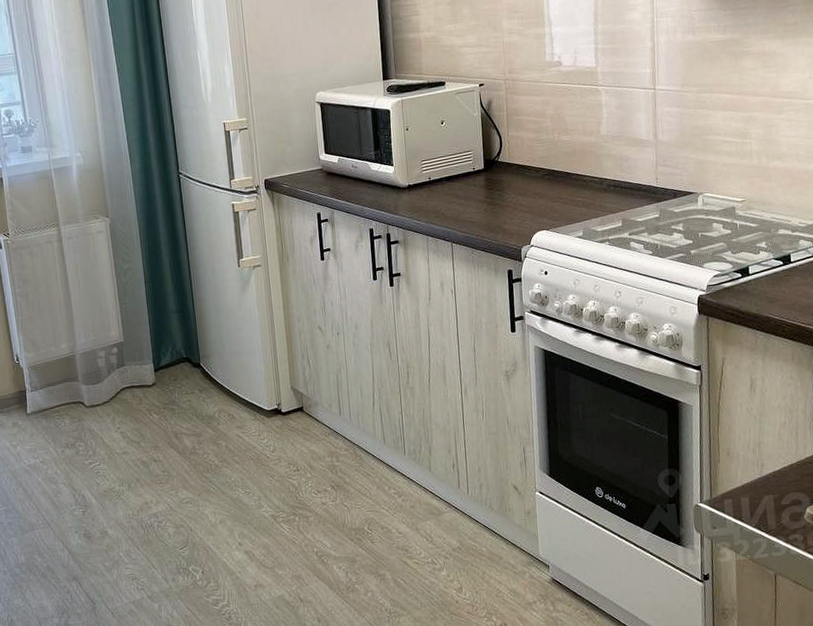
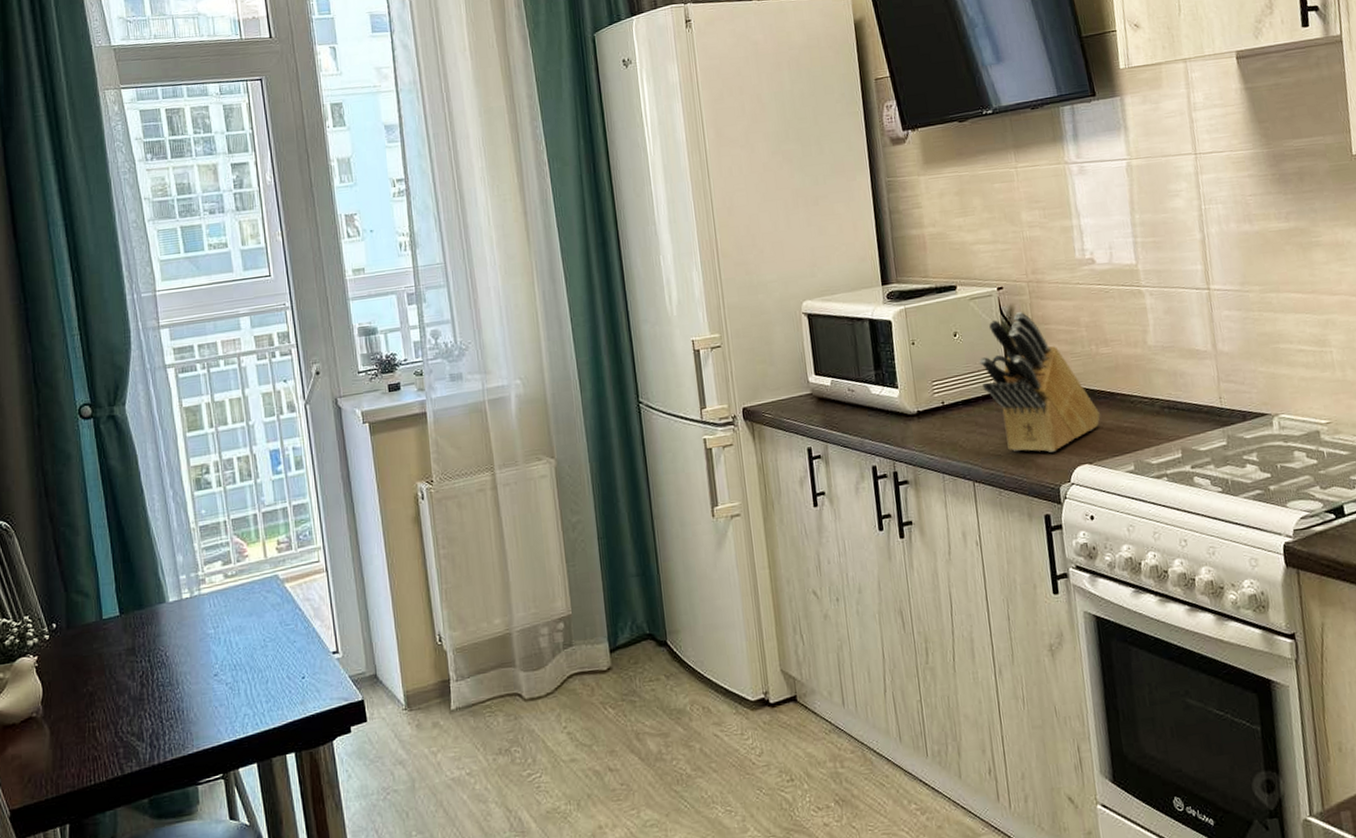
knife block: none [461,105,558,220] -> present [979,312,1100,452]

